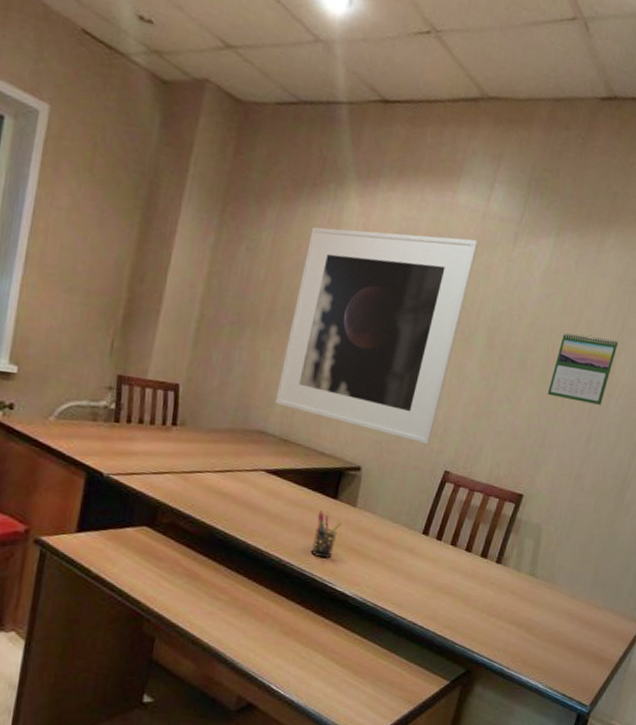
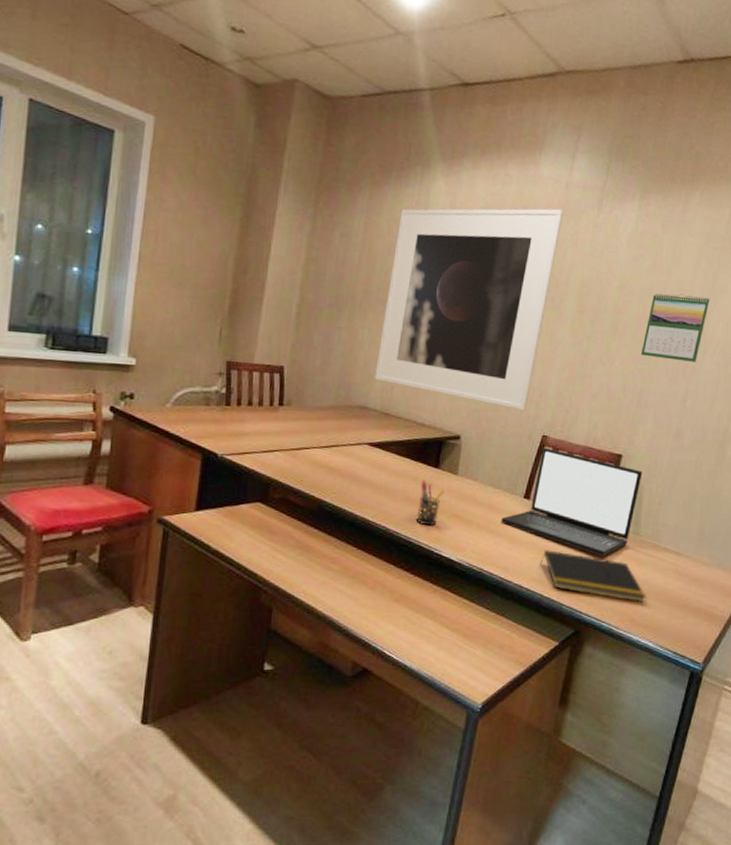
laptop: none [397,483,543,596] -> present [501,447,643,556]
notepad: none [435,587,539,643] -> present [540,550,646,602]

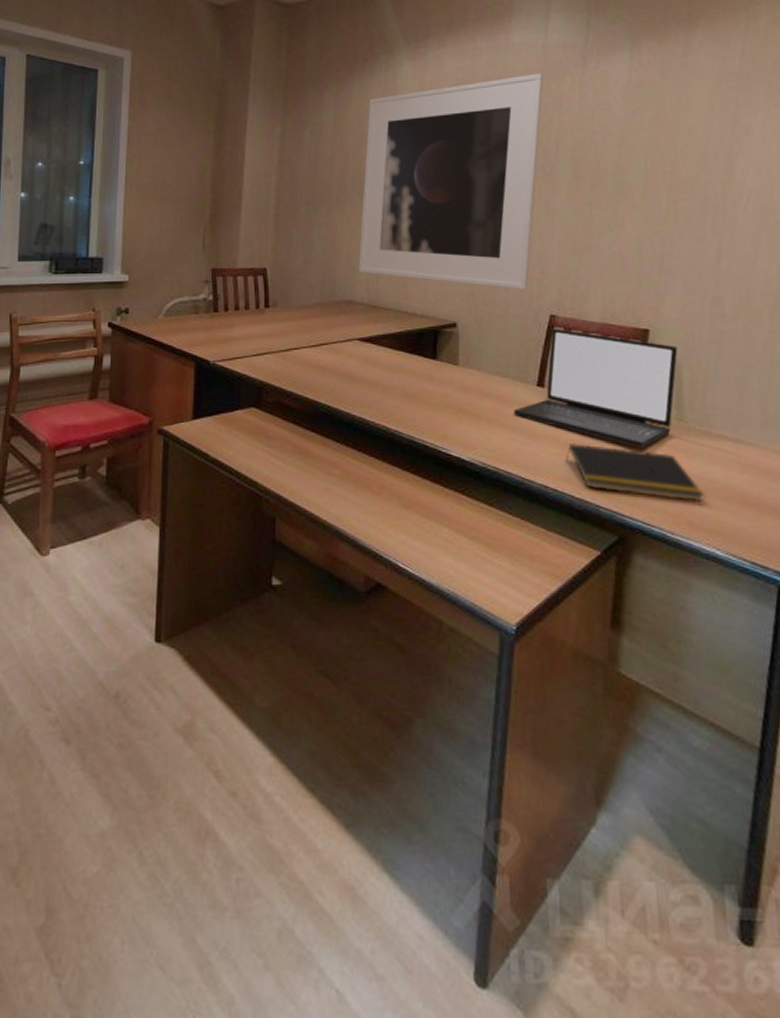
pen holder: present [416,480,445,526] -> none [417,373,447,423]
calendar: present [640,293,710,362] -> none [655,141,733,217]

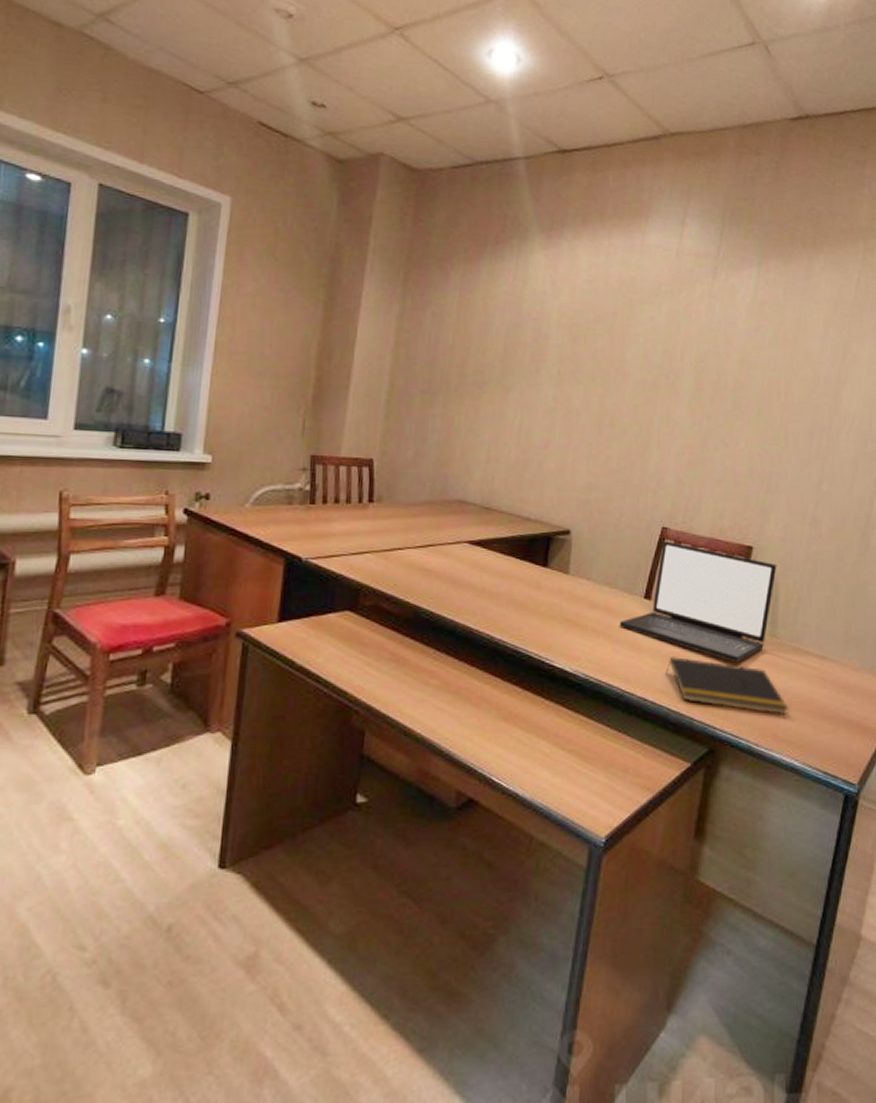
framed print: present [359,73,544,290] -> none [474,279,674,500]

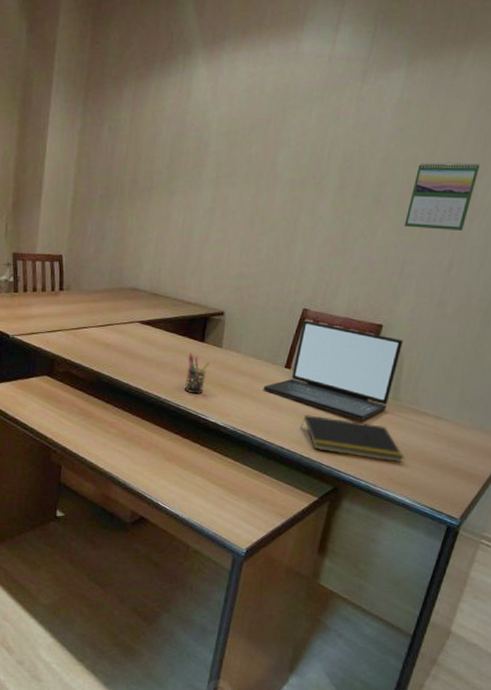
pen holder: none [523,580,556,633] -> present [184,353,211,394]
calendar: none [767,366,842,441] -> present [404,161,481,231]

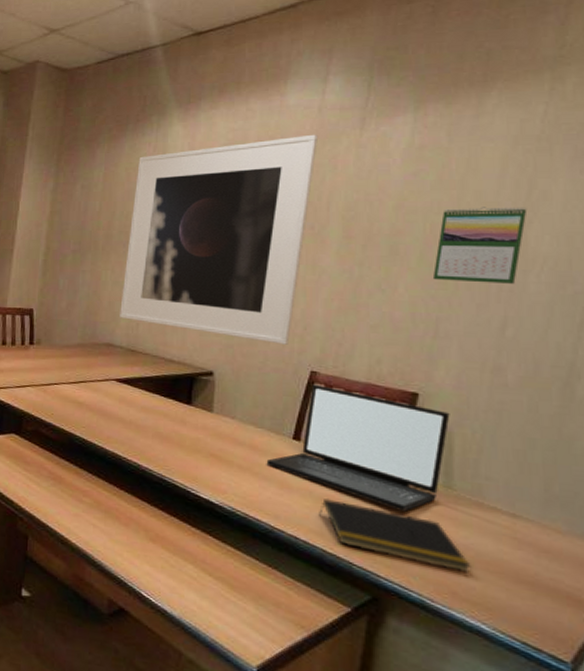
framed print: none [144,84,326,286] -> present [120,134,318,345]
pen holder: present [184,353,211,394] -> none [169,416,200,465]

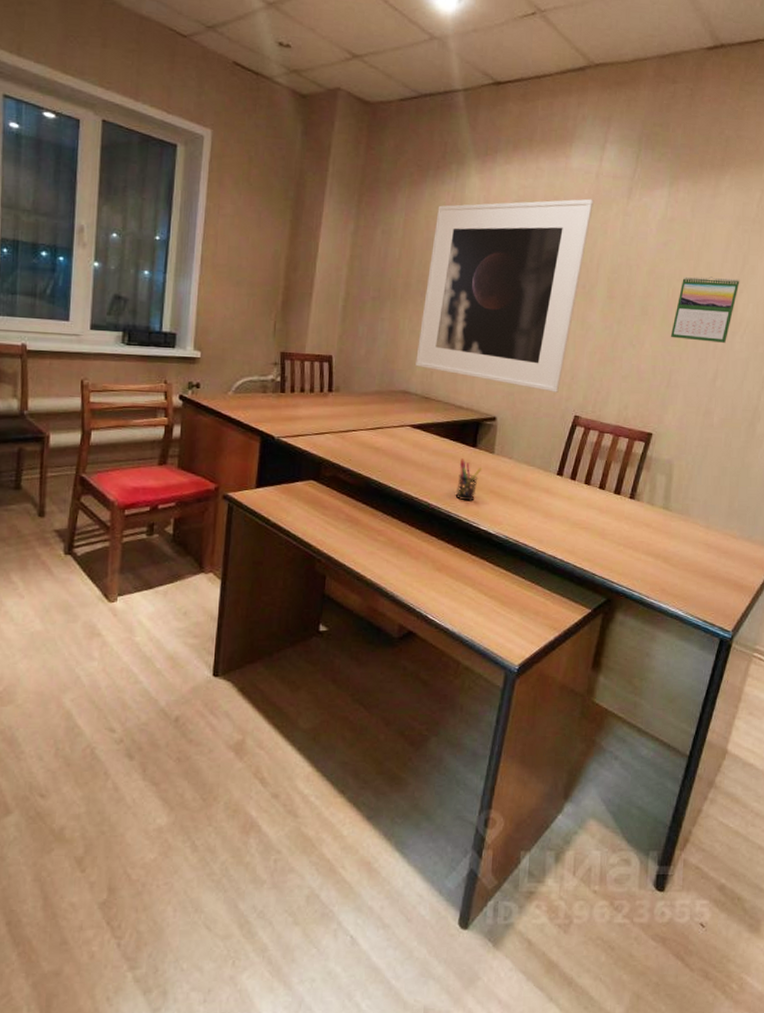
pen holder: none [169,416,200,465] -> present [455,458,483,501]
laptop: present [266,384,450,512] -> none [535,427,673,530]
notepad: present [319,499,471,572] -> none [573,523,676,573]

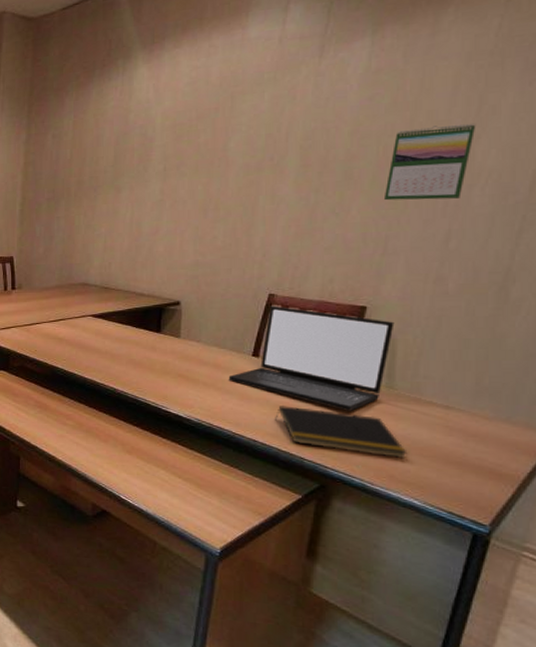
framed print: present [416,198,594,393] -> none [93,65,278,272]
pen holder: present [455,458,483,501] -> none [141,344,169,386]
laptop: none [535,427,673,530] -> present [228,305,395,411]
notepad: none [573,523,676,573] -> present [275,406,408,458]

